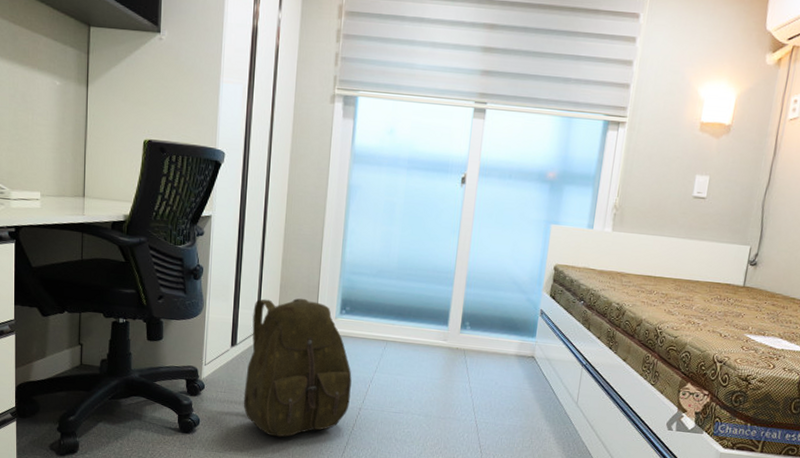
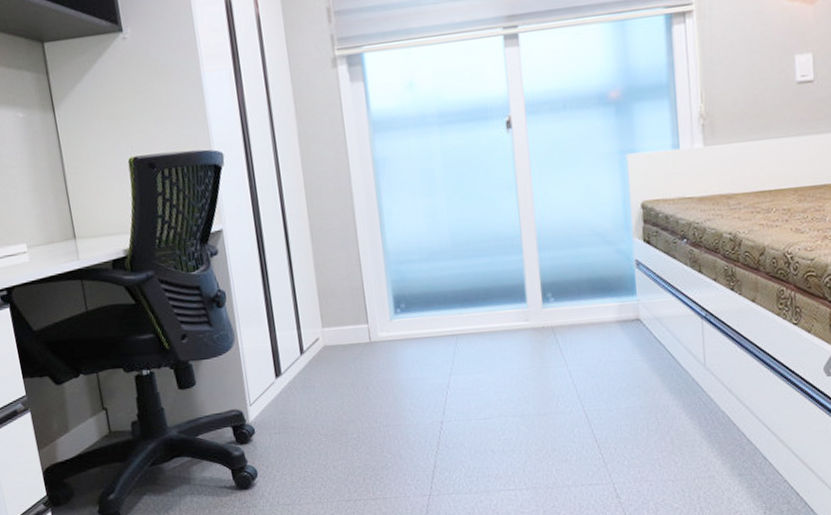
backpack: present [243,298,352,438] -> none [292,304,429,475]

